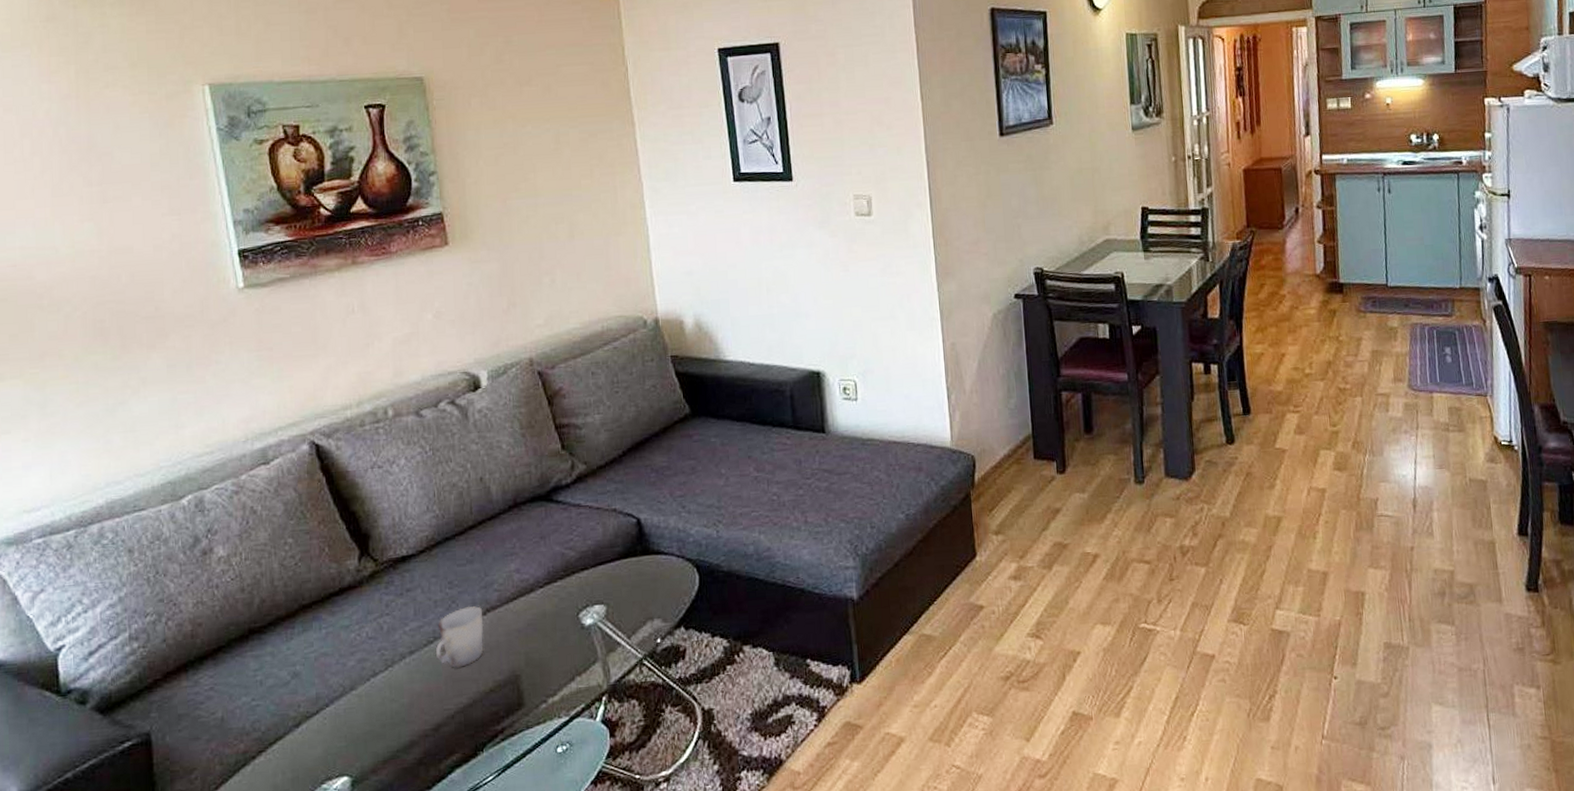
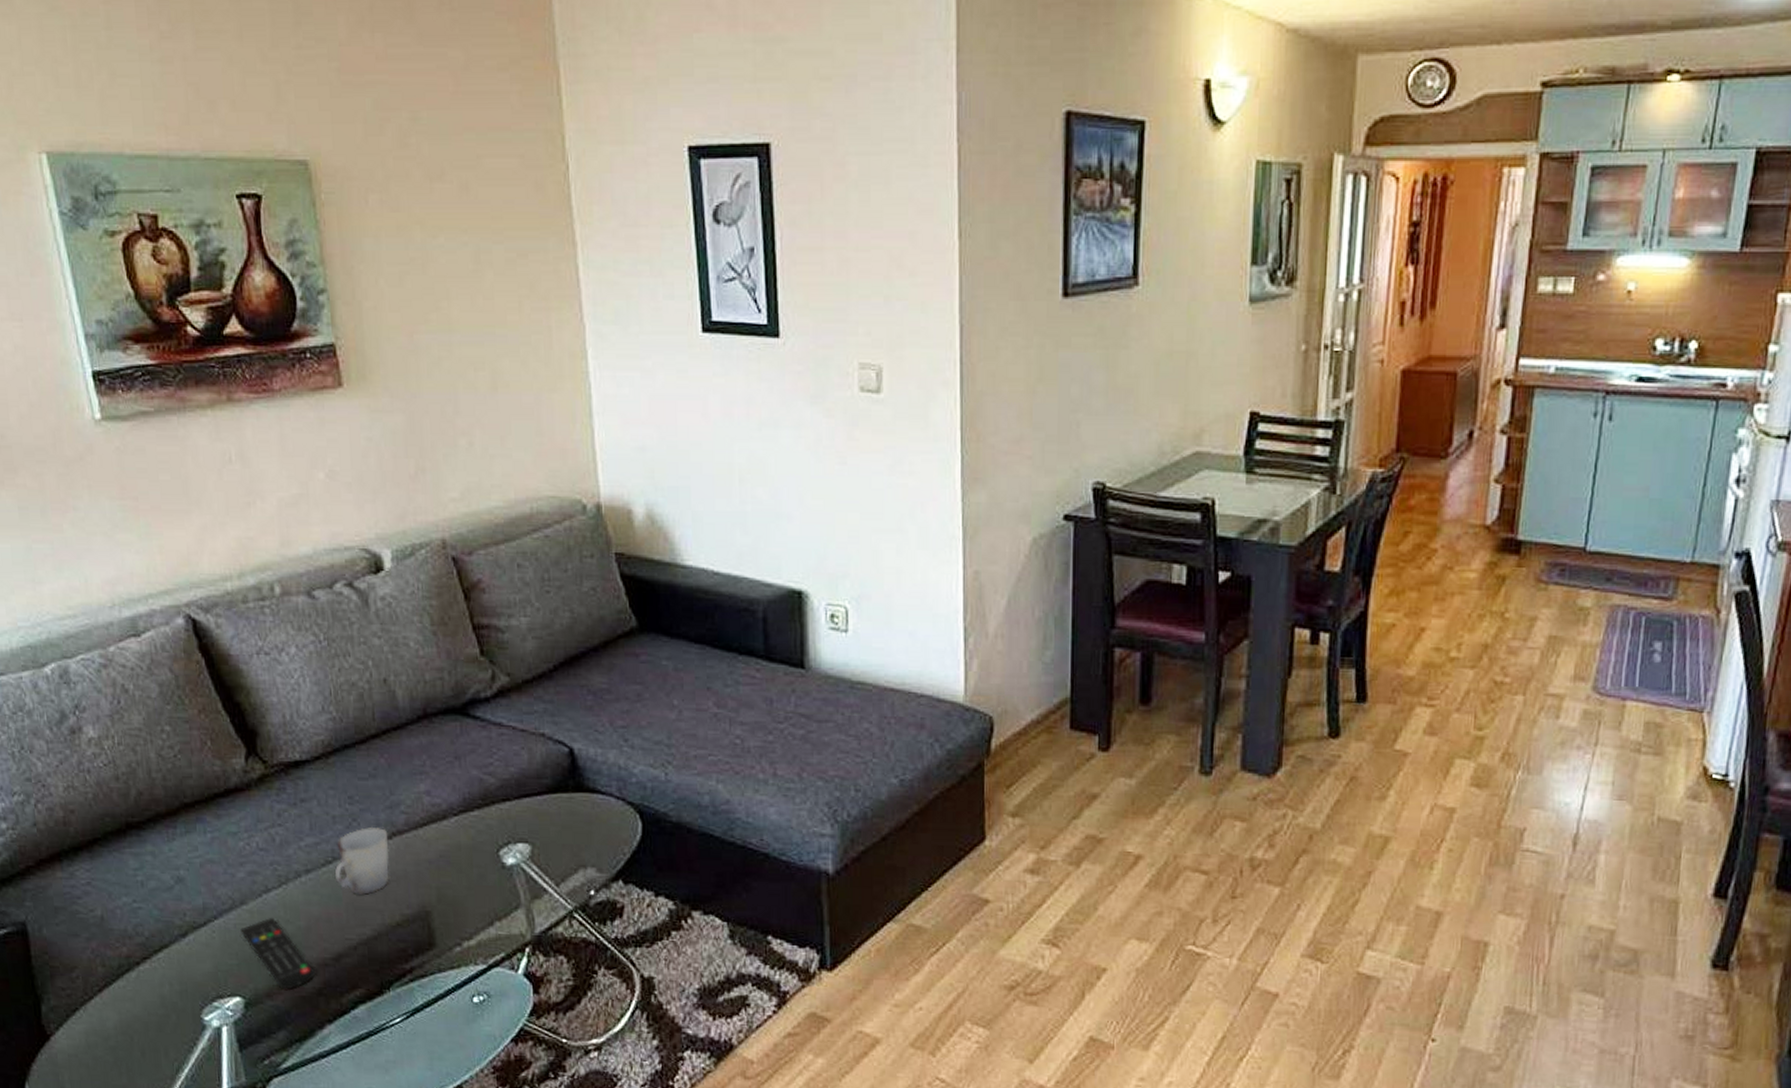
remote control: none [350,698,416,763] -> present [240,917,315,988]

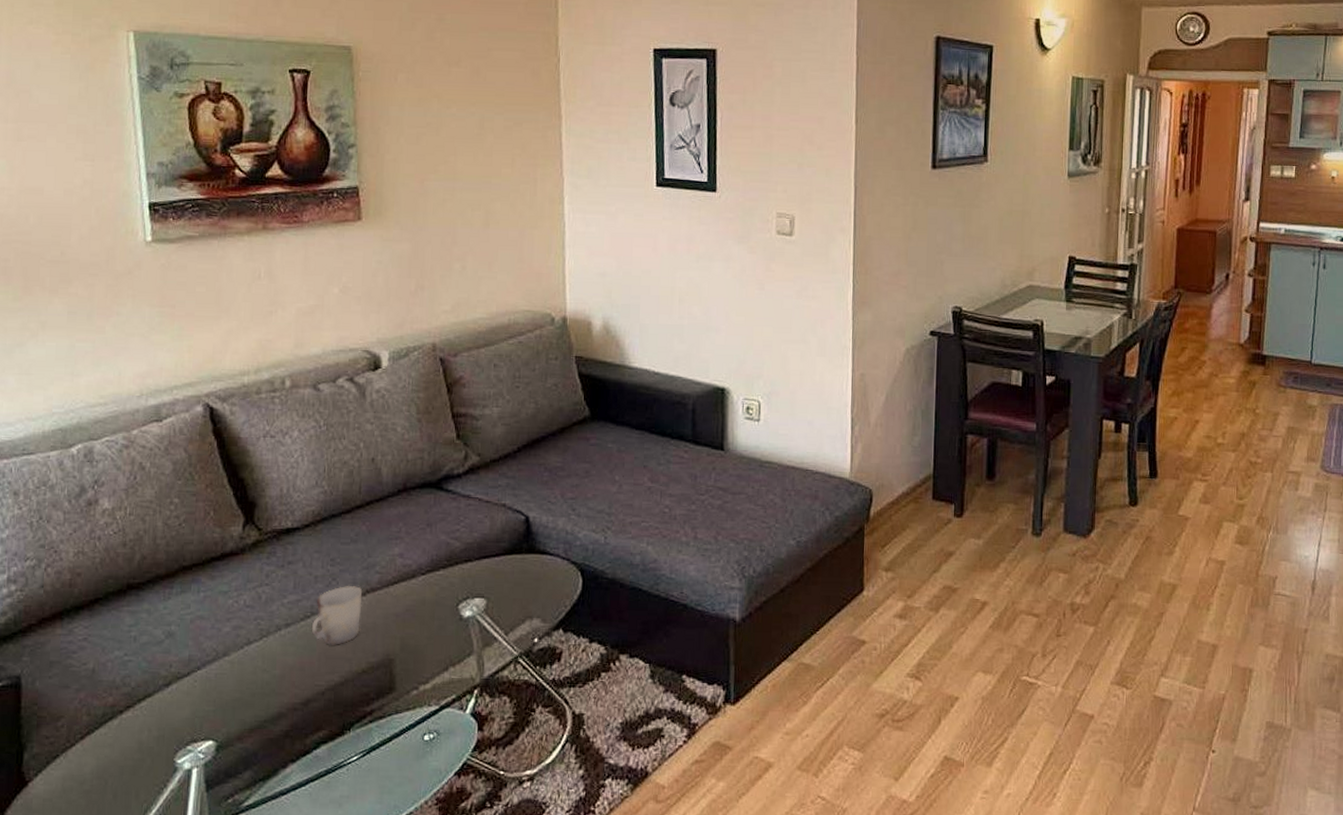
remote control: present [240,917,315,988] -> none [220,667,284,731]

